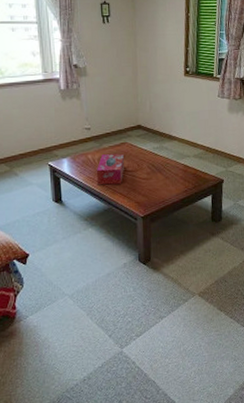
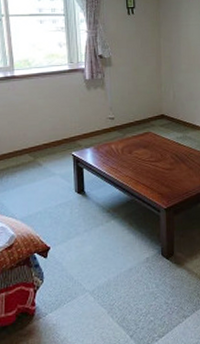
tissue box: present [96,153,125,185] -> none [119,143,148,176]

